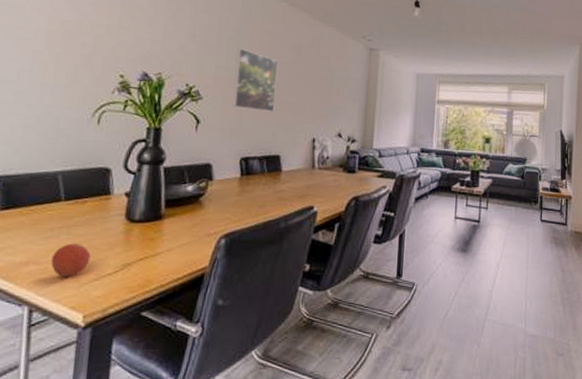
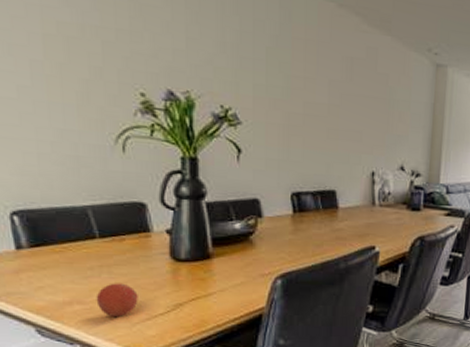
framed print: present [233,47,279,112] -> none [278,61,328,141]

